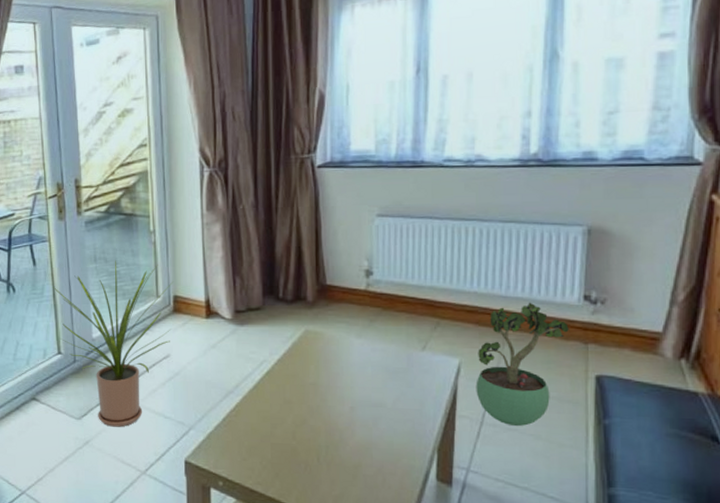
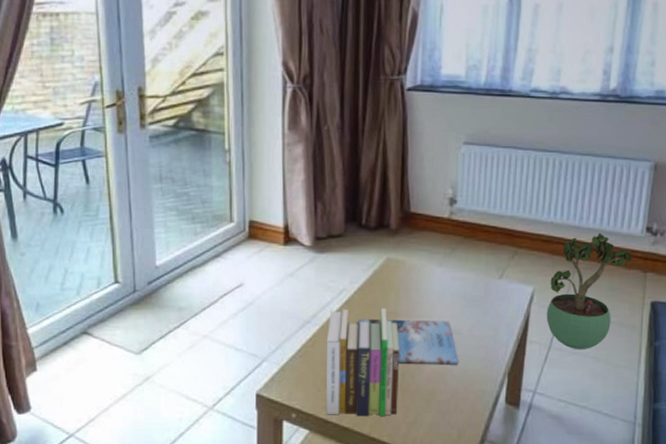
house plant: present [53,260,173,427] -> none [110,180,248,361]
books: none [249,380,323,488] -> present [326,309,399,416]
magazine: none [278,389,384,438] -> present [357,318,459,364]

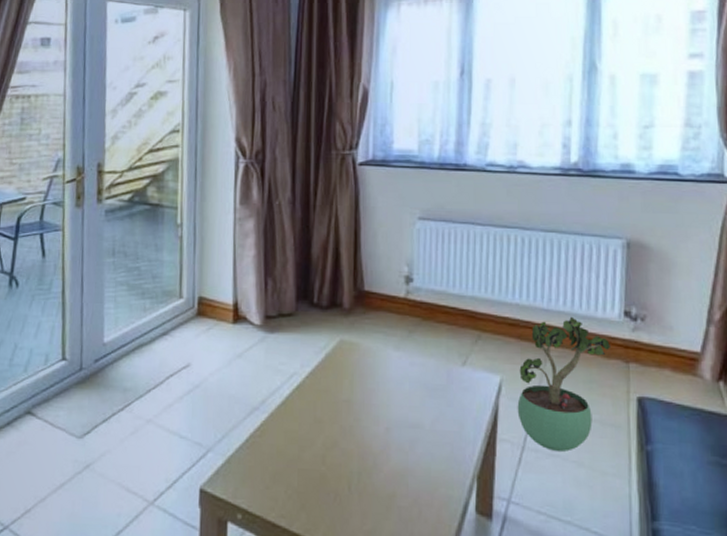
books: present [326,309,399,416] -> none [274,395,354,522]
magazine: present [357,318,459,364] -> none [308,406,421,464]

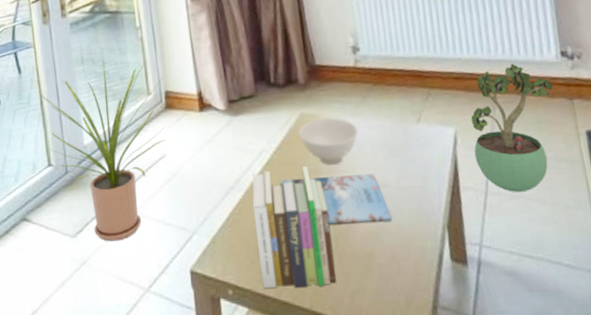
house plant: none [62,255,198,448] -> present [40,60,165,242]
books: none [274,395,354,522] -> present [252,167,337,289]
magazine: none [308,406,421,464] -> present [280,173,393,225]
bowl: none [335,348,399,398] -> present [298,118,358,165]

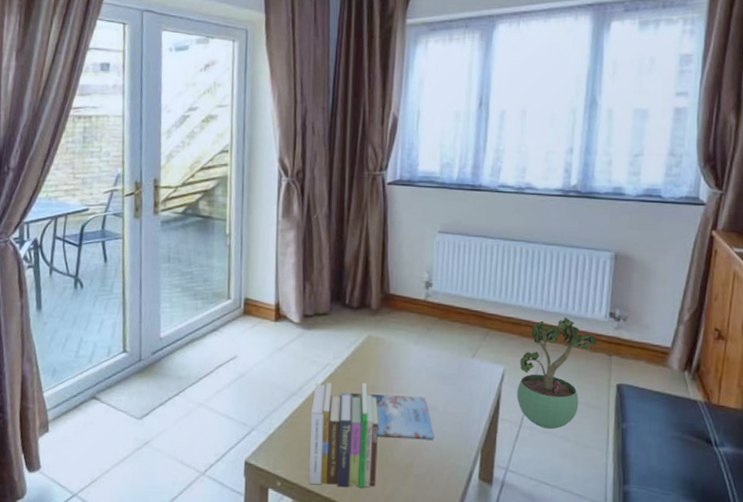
house plant: present [40,60,165,242] -> none [123,261,245,428]
bowl: present [298,118,358,165] -> none [363,342,418,385]

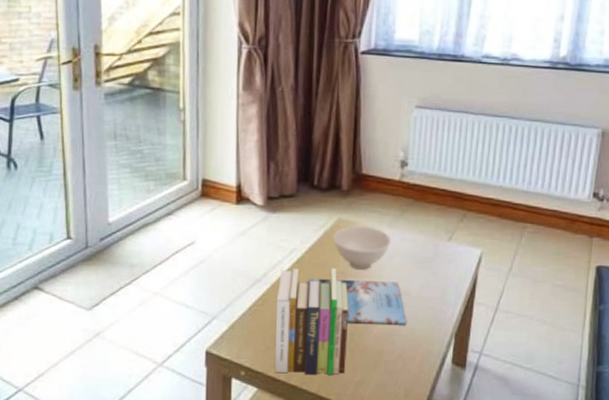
bowl: none [363,342,418,385] -> present [333,226,392,270]
potted plant: present [517,317,597,429] -> none [493,197,578,312]

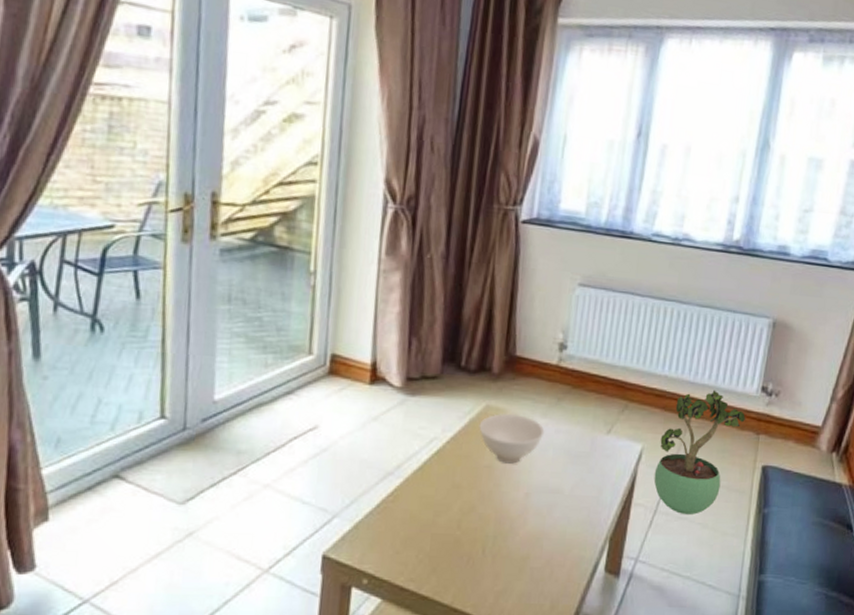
books: present [275,269,349,375] -> none [403,460,493,584]
magazine: present [307,278,407,325] -> none [447,471,558,527]
potted plant: none [493,197,578,312] -> present [653,390,745,515]

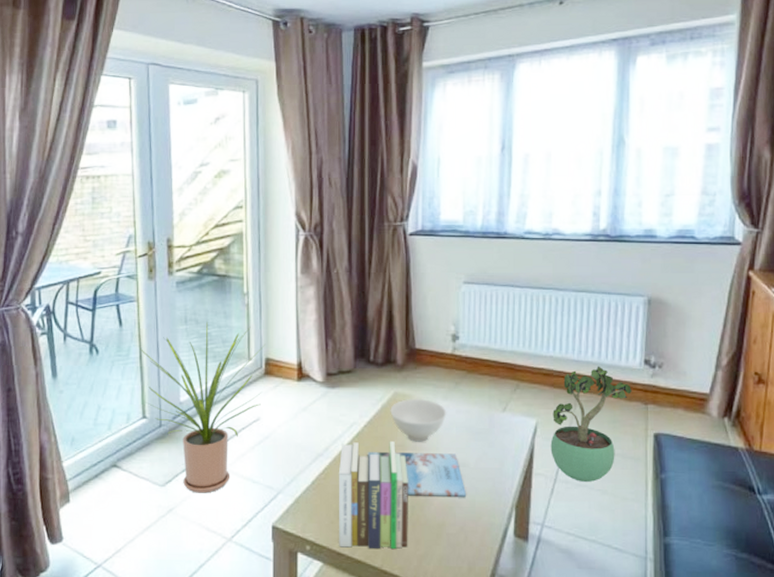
house plant: none [162,303,332,515] -> present [139,322,265,493]
books: none [403,460,493,584] -> present [338,442,408,549]
magazine: none [447,471,558,527] -> present [367,451,467,497]

